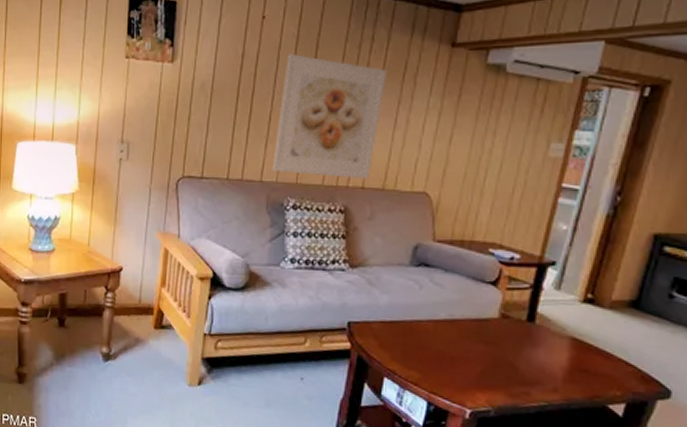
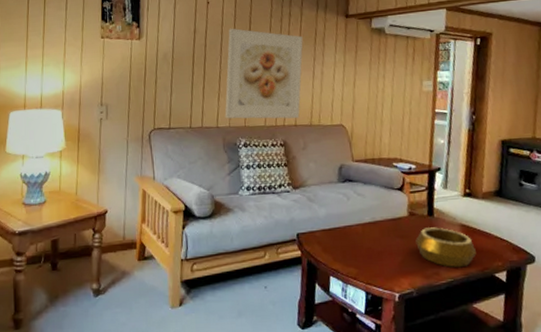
decorative bowl: none [504,335,587,391] -> present [415,227,476,268]

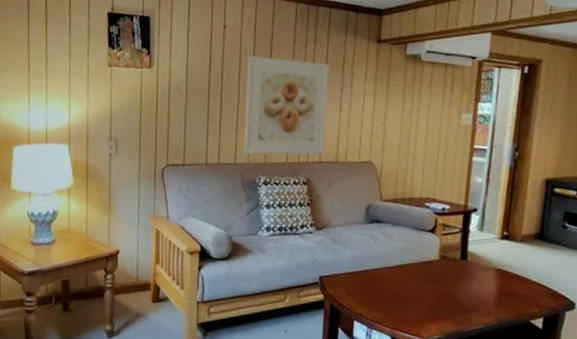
decorative bowl: present [415,227,476,268] -> none [446,271,512,314]

